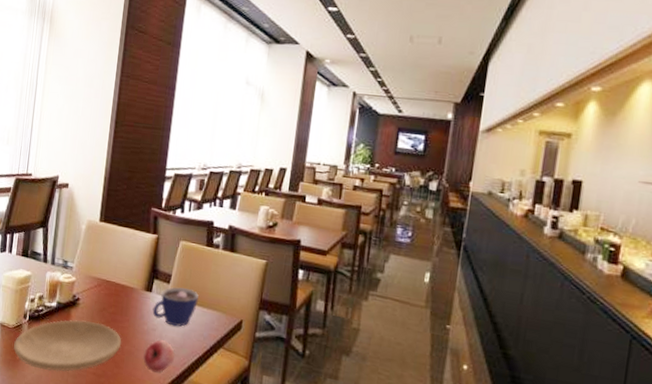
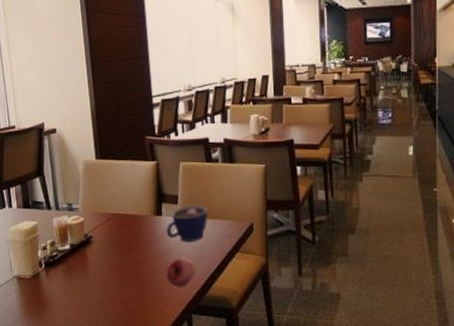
plate: present [13,320,122,372] -> none [35,254,143,310]

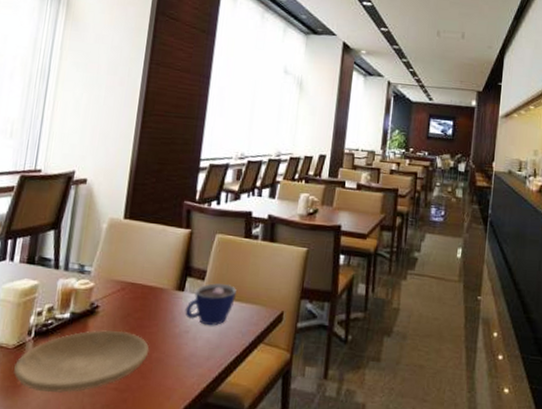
plate: none [35,254,143,310] -> present [14,329,150,393]
fruit: present [166,257,196,288] -> none [174,342,210,379]

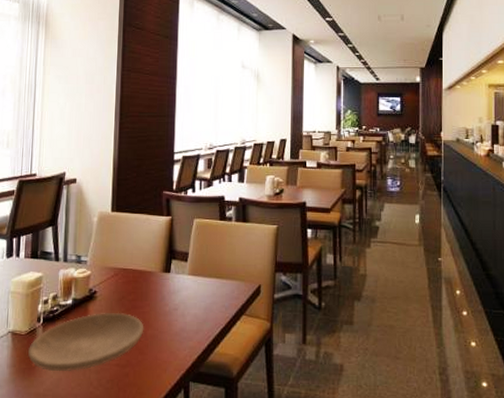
cup: present [185,283,236,326] -> none [173,263,217,303]

